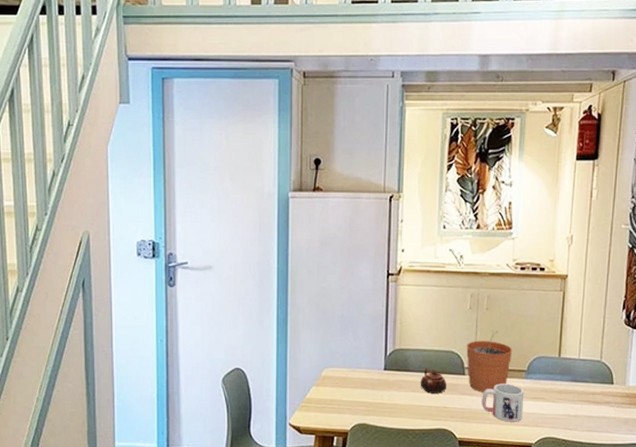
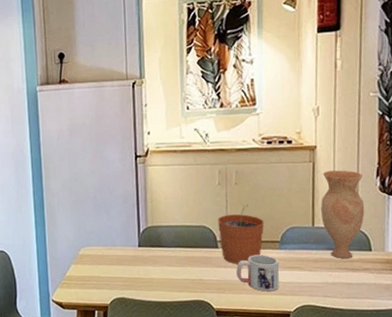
teapot: present [420,367,447,394] -> none [174,242,201,267]
vase: none [568,301,611,391] -> present [321,170,365,259]

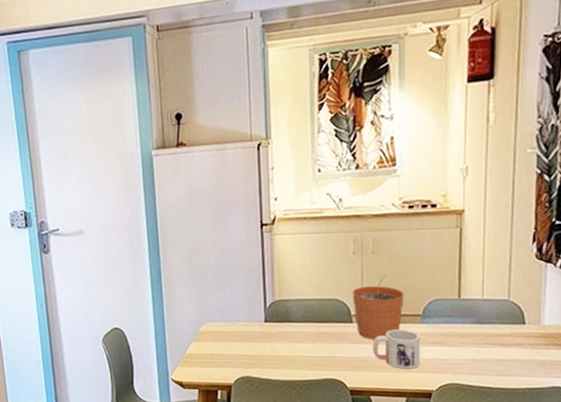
vase: present [321,170,365,259] -> none [468,236,519,334]

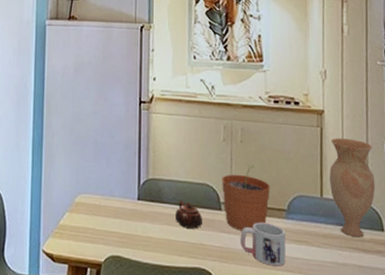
teapot: none [304,317,334,344] -> present [174,200,203,229]
vase: none [468,236,519,334] -> present [329,138,376,238]

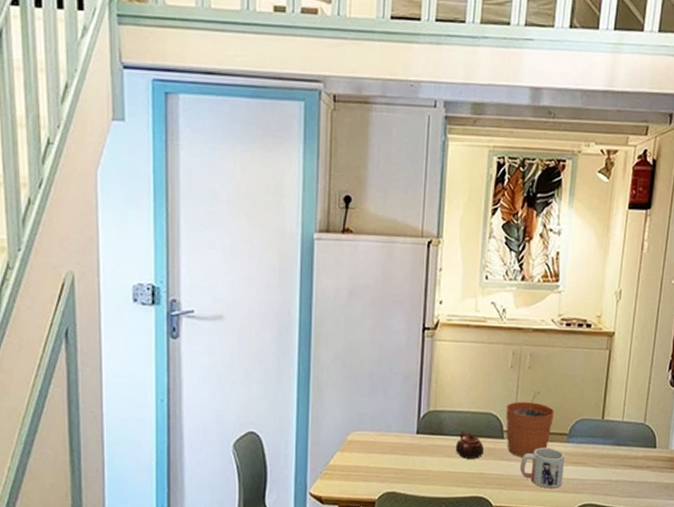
vase: present [329,138,376,238] -> none [612,360,657,456]

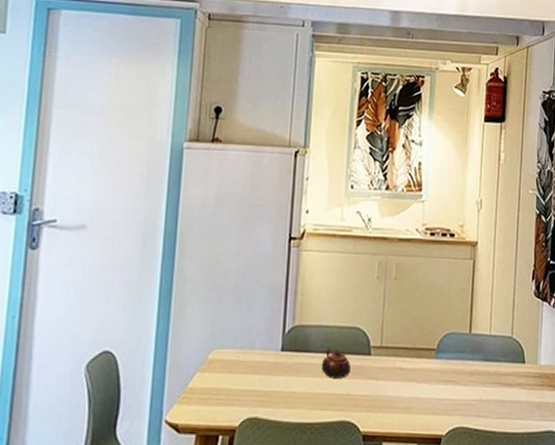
plant pot: present [506,390,555,457] -> none [373,302,422,376]
mug: present [520,448,565,489] -> none [388,364,434,410]

